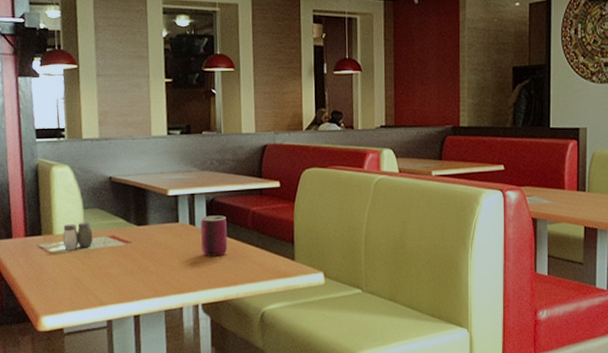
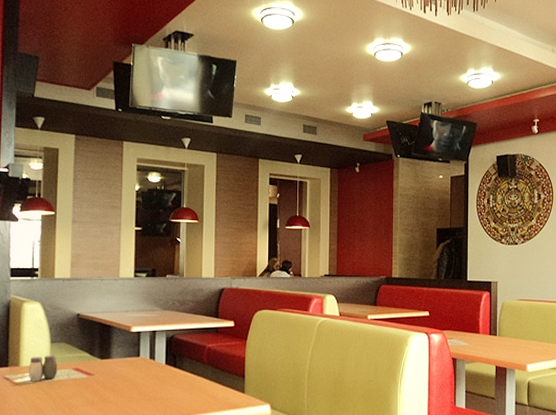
can: present [200,215,228,257] -> none [159,351,184,389]

